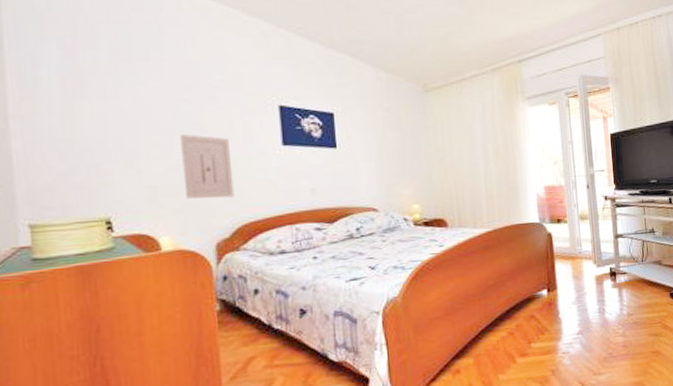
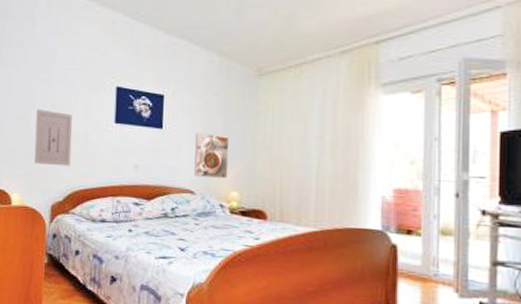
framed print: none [372,150,408,194] -> present [194,133,230,179]

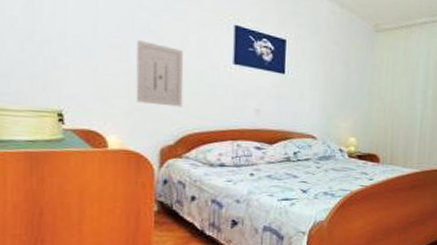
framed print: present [194,133,230,179] -> none [316,81,349,126]

